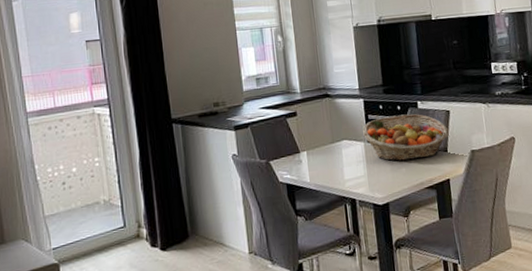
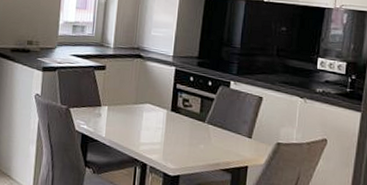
fruit basket: present [362,114,449,161] -> none [168,89,257,140]

